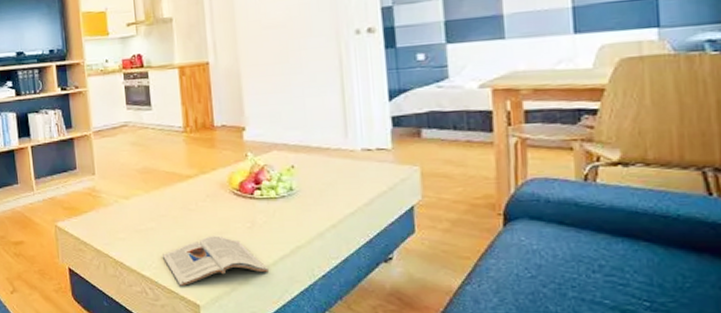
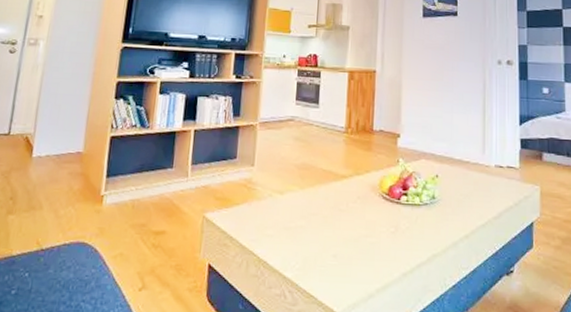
magazine: present [163,235,268,287] -> none [307,238,405,291]

